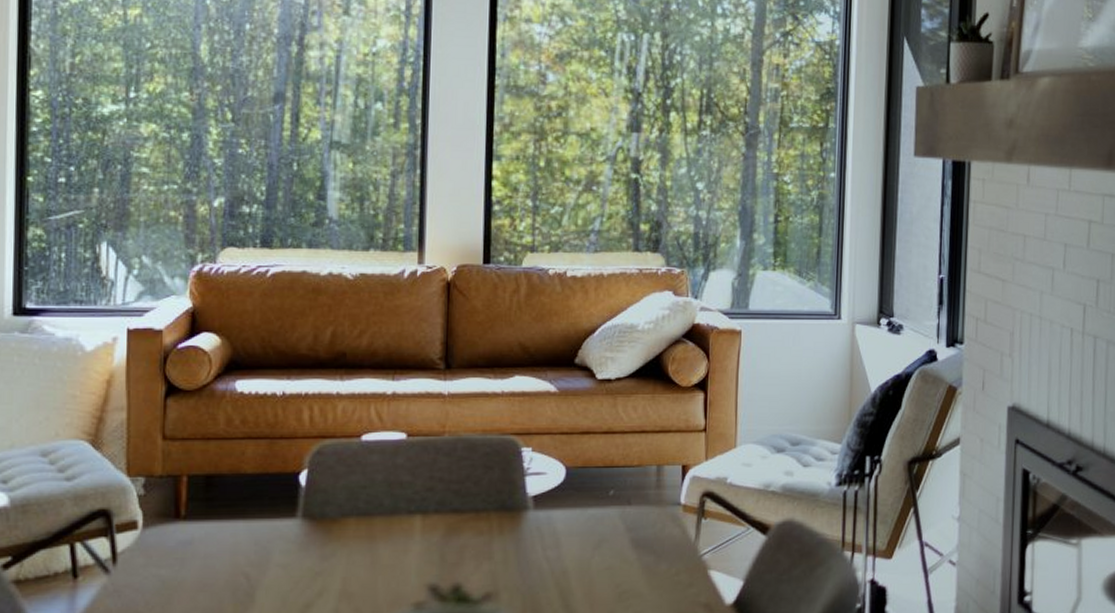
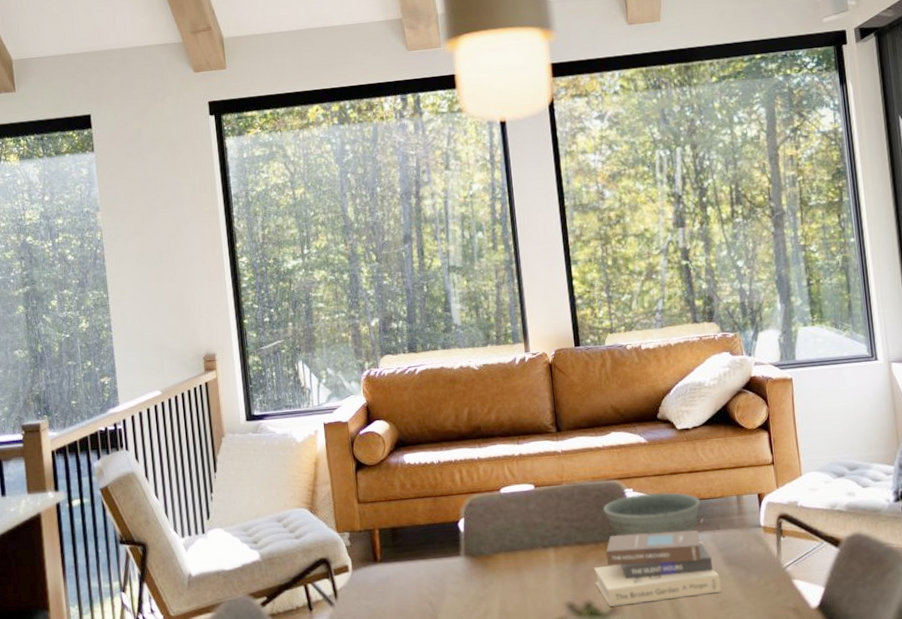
books: none [468,503,625,592] -> present [593,530,722,606]
bowl: none [492,454,613,506] -> present [603,492,701,537]

